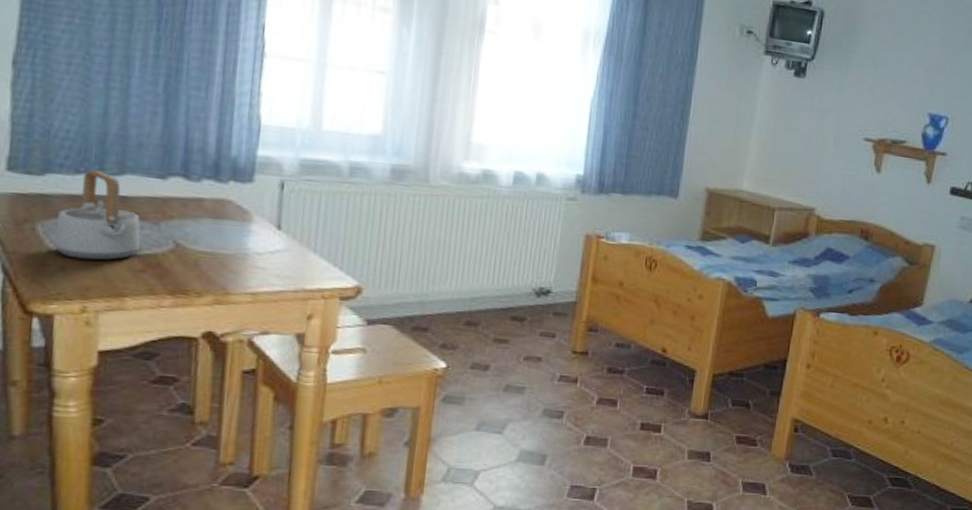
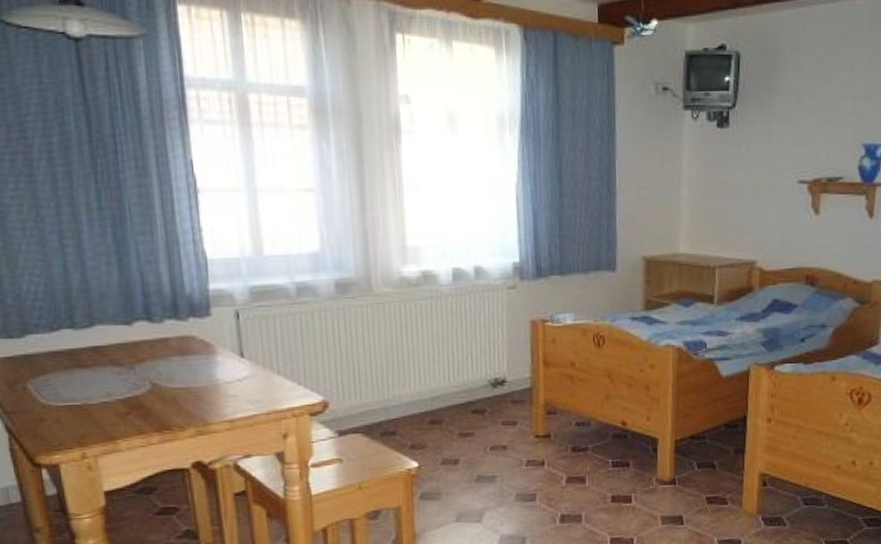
teapot: present [54,170,140,261] -> none [43,325,121,410]

